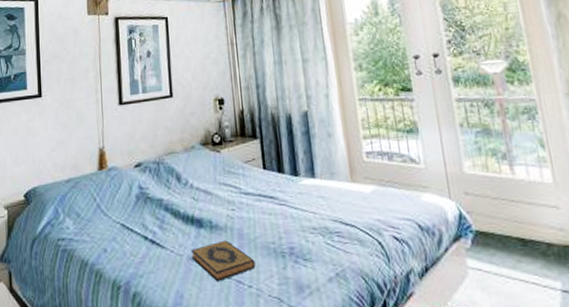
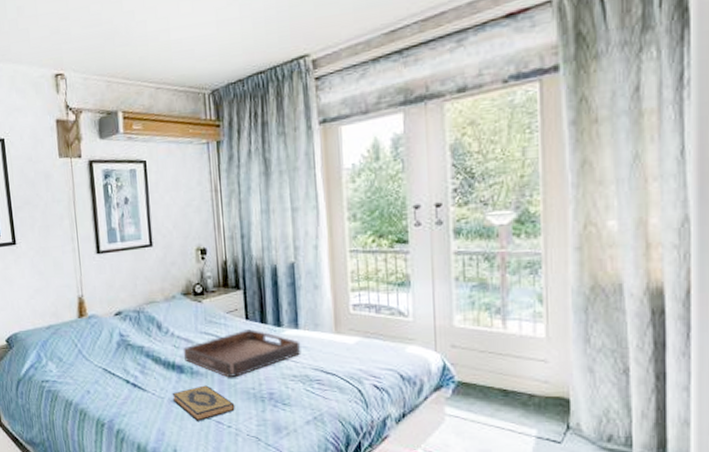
serving tray: none [202,179,319,232] -> present [183,329,301,378]

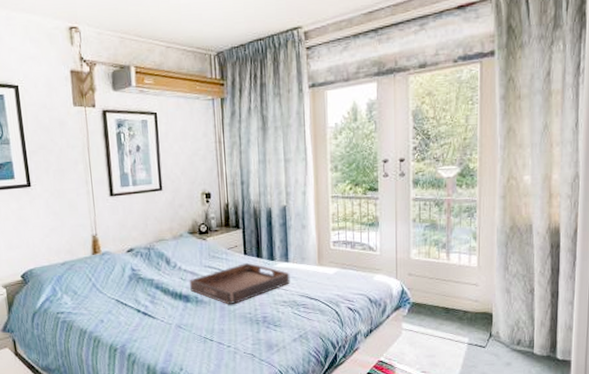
hardback book: present [172,385,235,421] -> none [179,312,234,343]

